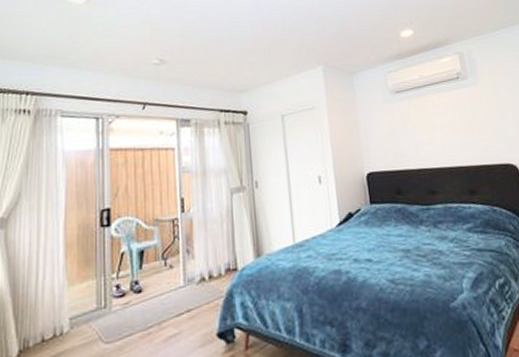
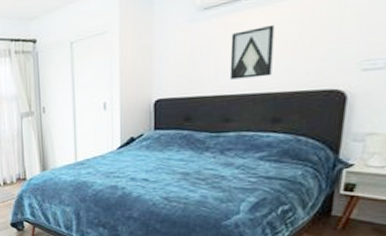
wall art: none [421,108,459,154] -> present [229,24,275,80]

